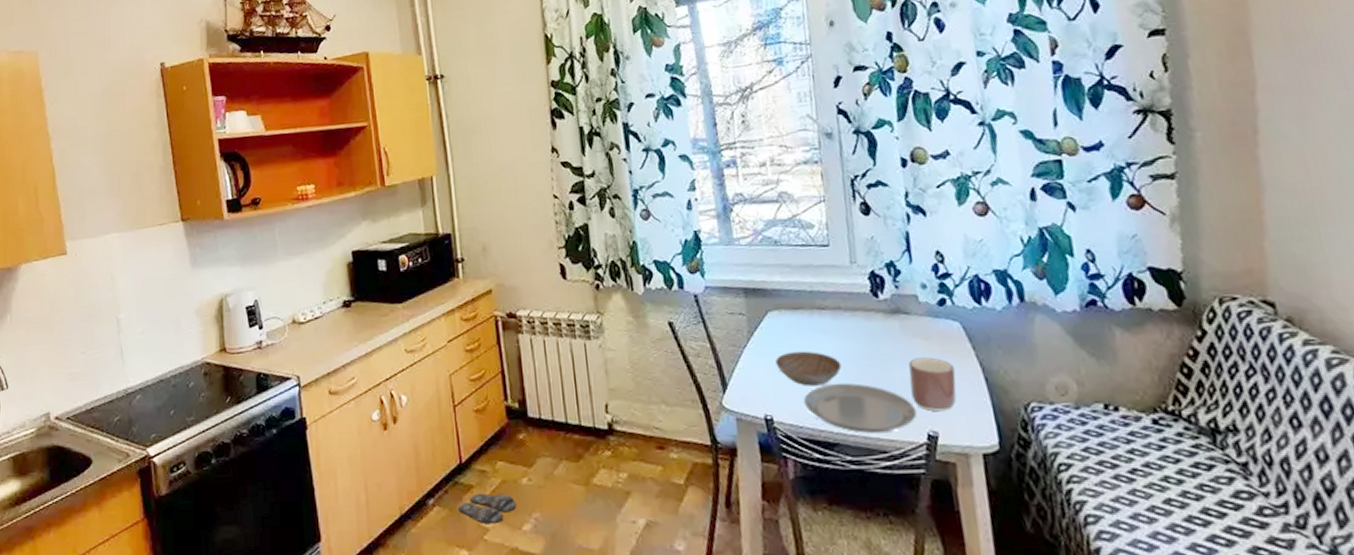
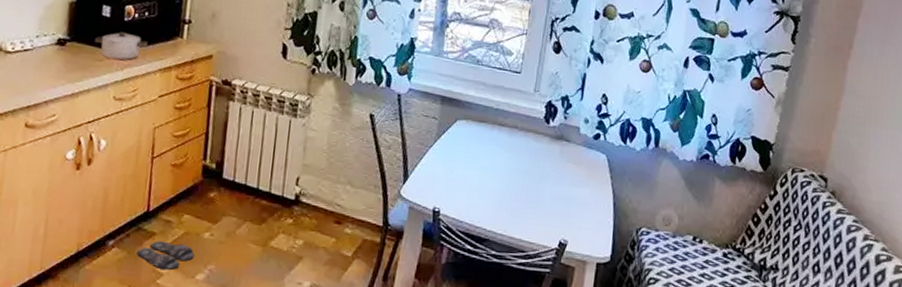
cooking pot: none [377,283,427,313] -> present [95,32,148,61]
bowl: present [775,350,842,386] -> none [453,157,507,190]
plate: present [803,383,917,433] -> none [468,189,556,236]
mug: present [908,357,957,412] -> none [555,178,593,226]

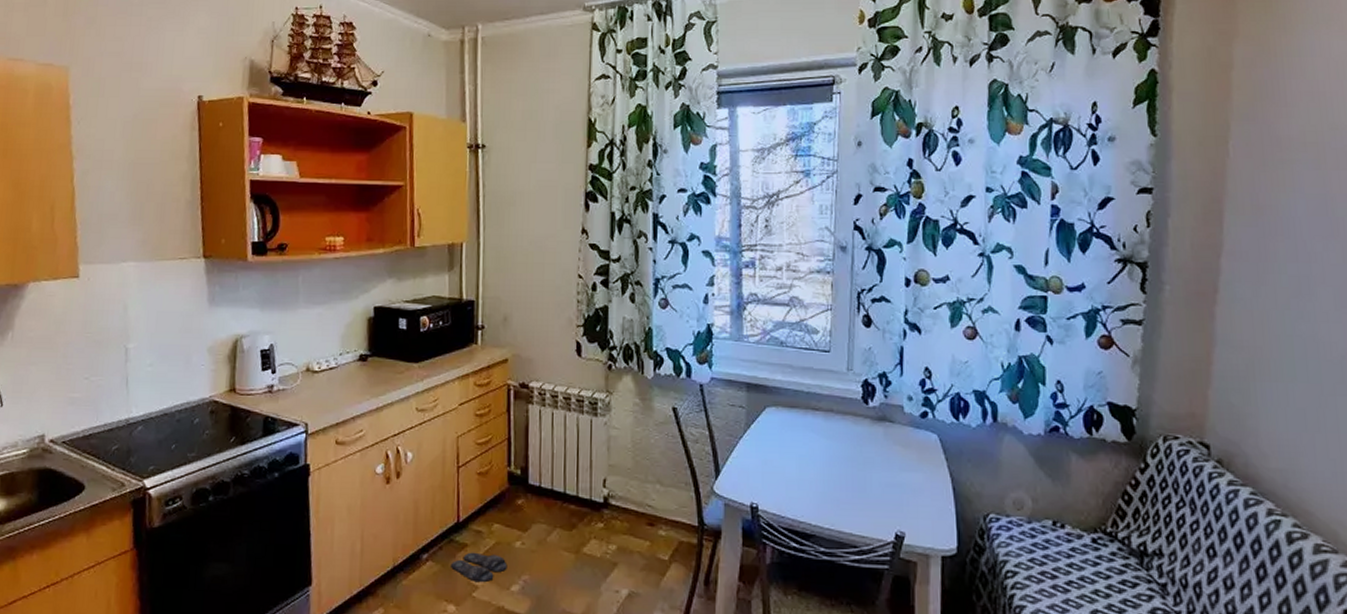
cooking pot: present [95,32,148,61] -> none [394,343,444,372]

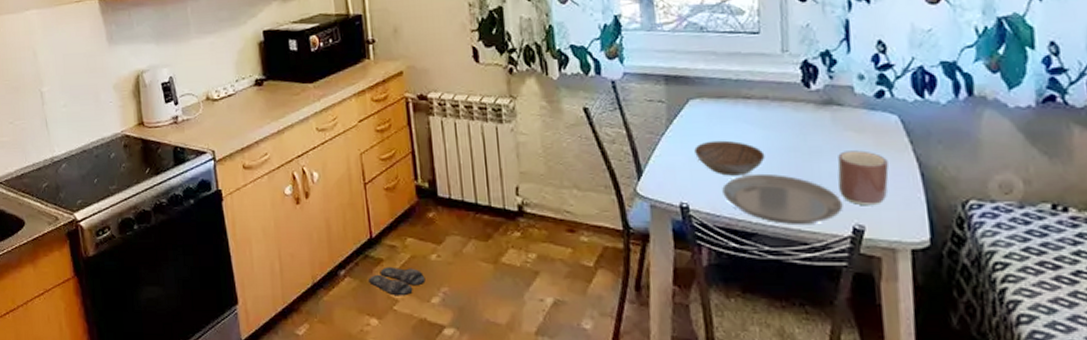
bowl: none [767,446,827,480] -> present [694,140,765,176]
plate: none [788,479,888,529] -> present [722,173,843,224]
mug: none [886,463,927,515] -> present [837,150,889,206]

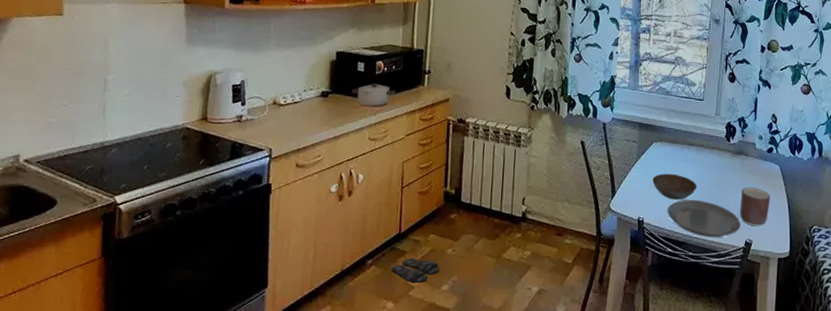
cooking pot: none [288,63,338,92] -> present [352,83,396,107]

